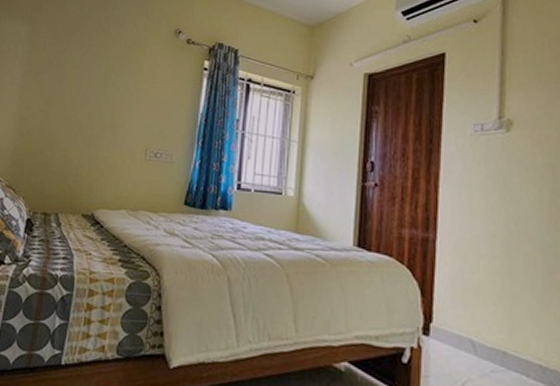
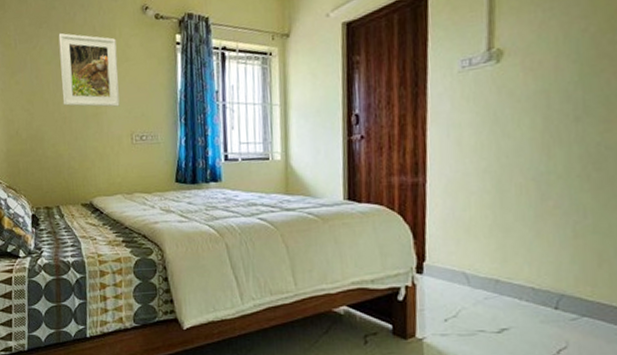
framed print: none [81,42,145,121] -> present [58,32,120,107]

